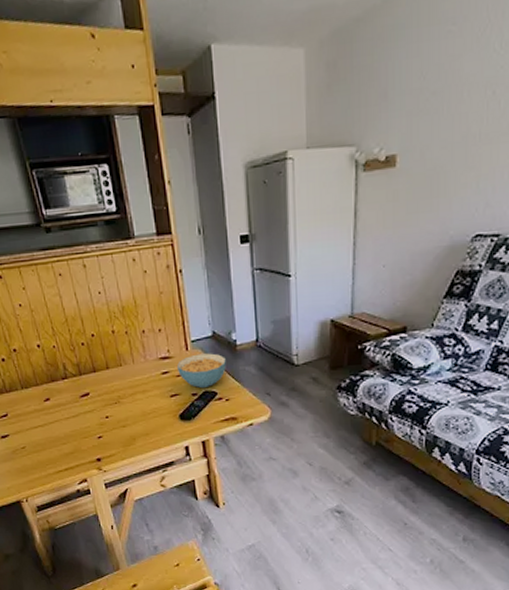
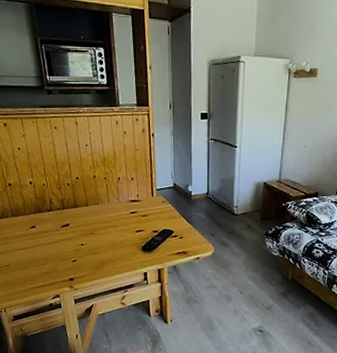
cereal bowl: present [176,353,226,389] -> none [143,200,182,227]

